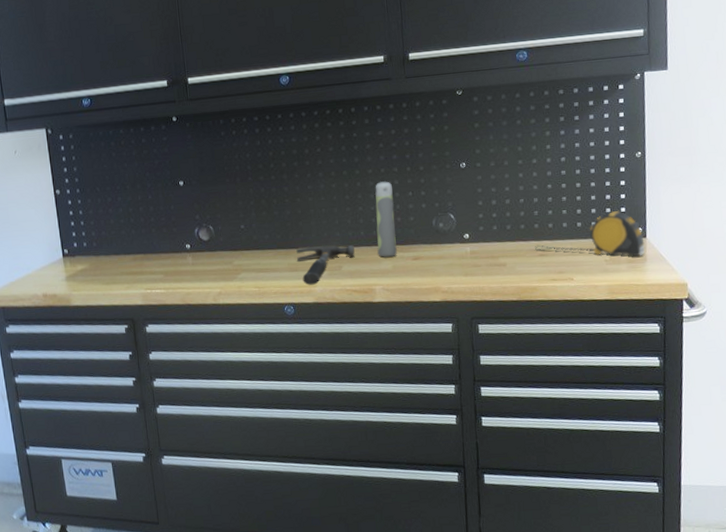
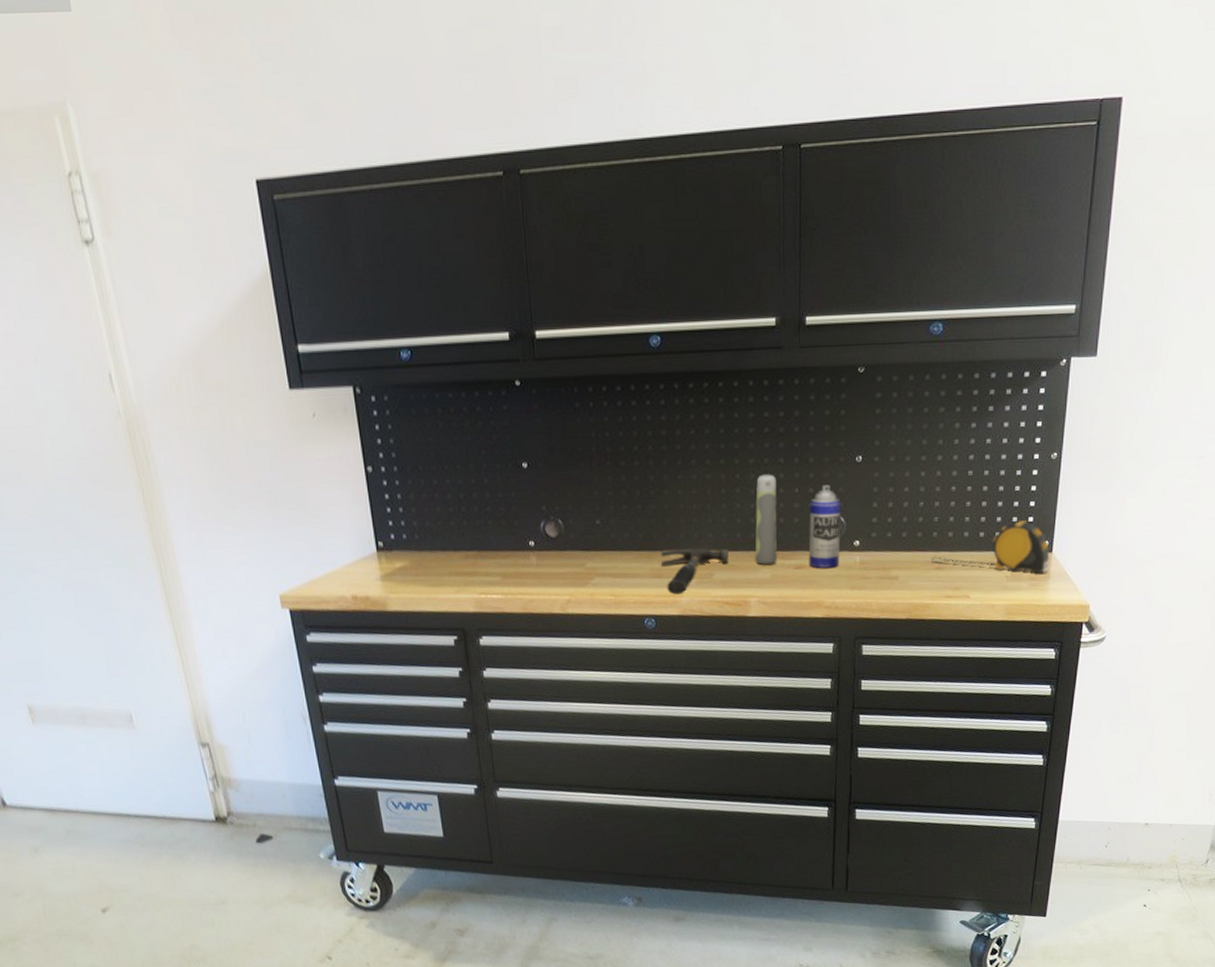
spray can: none [422,188,453,259] -> present [808,484,841,569]

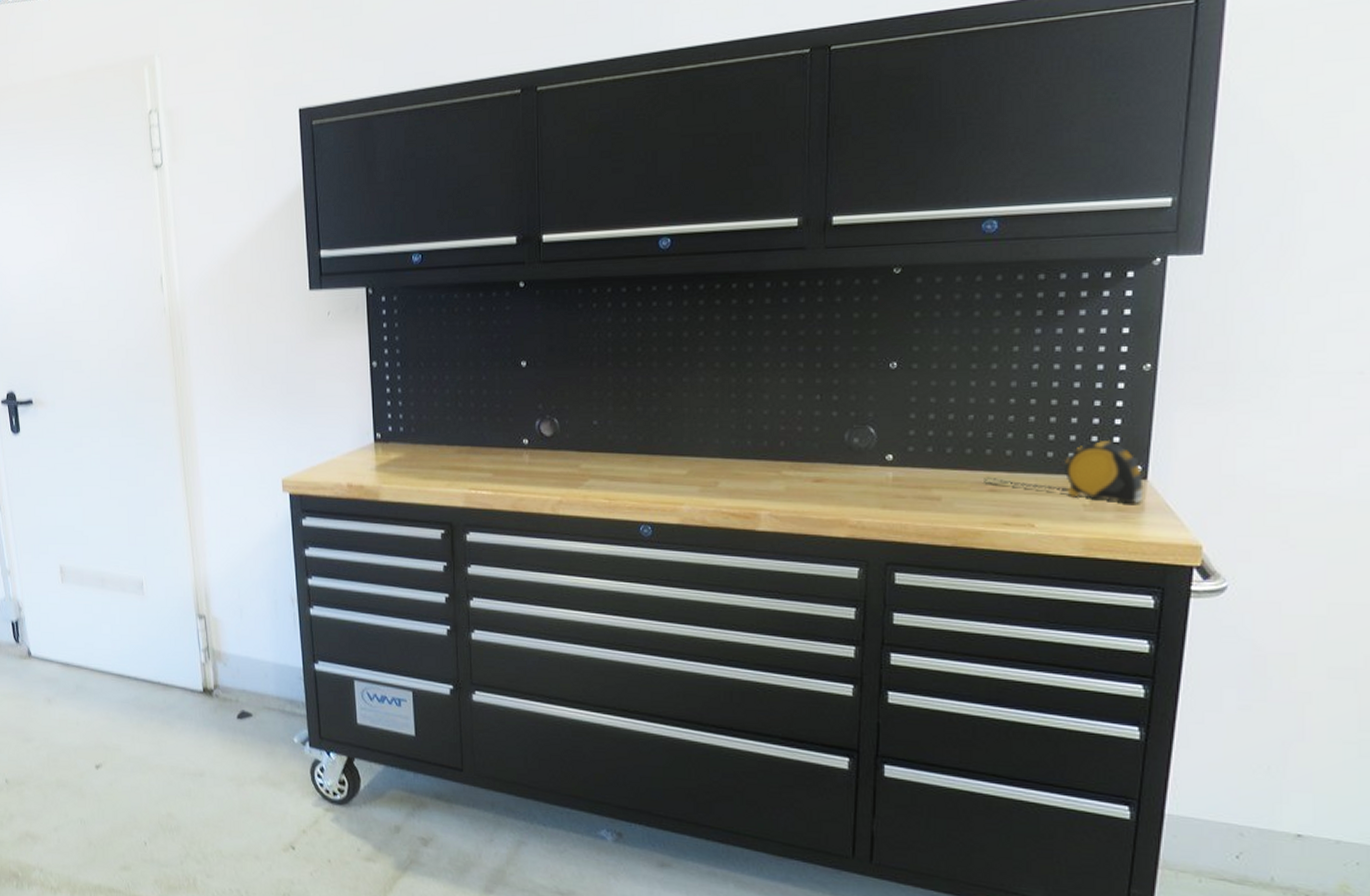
claw hammer: present [661,548,729,595] -> none [661,454,737,502]
spray bottle: present [755,474,778,565] -> none [767,379,794,475]
spray can: present [808,484,841,569] -> none [830,392,871,484]

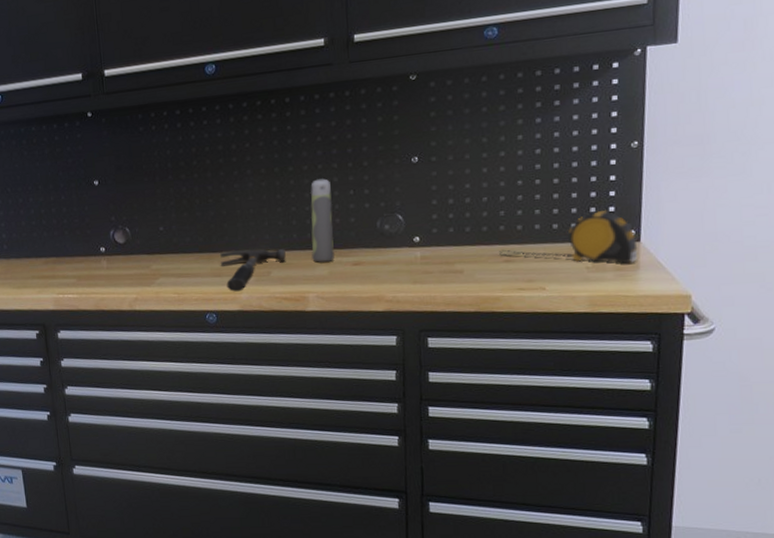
claw hammer: none [661,454,737,502] -> present [220,248,286,292]
spray bottle: none [767,379,794,475] -> present [310,178,335,263]

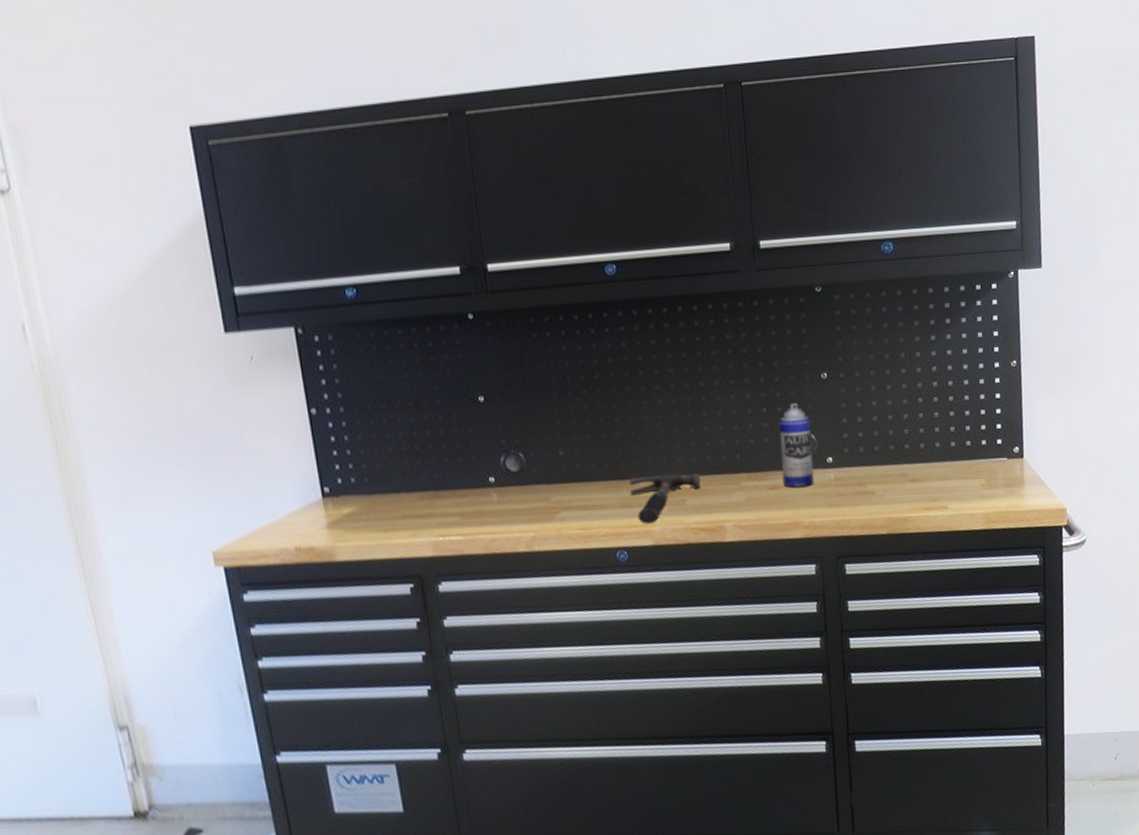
spray bottle: present [310,178,335,263] -> none [723,395,751,488]
spray can: none [365,185,400,265] -> present [779,402,815,488]
tape measure: present [499,209,638,264] -> none [906,427,1023,480]

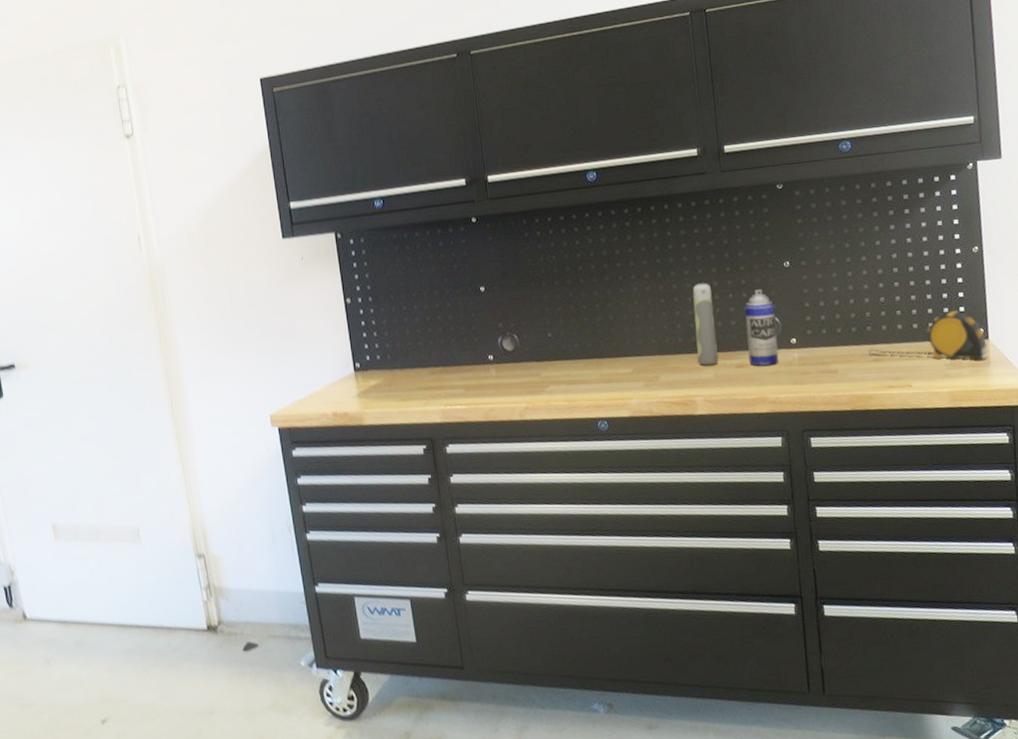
claw hammer: present [629,472,701,525] -> none [609,352,673,398]
spray bottle: none [723,395,751,488] -> present [692,283,719,366]
tape measure: none [906,427,1023,480] -> present [868,309,988,360]

